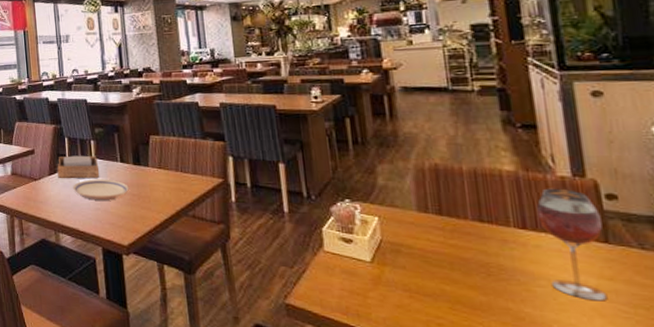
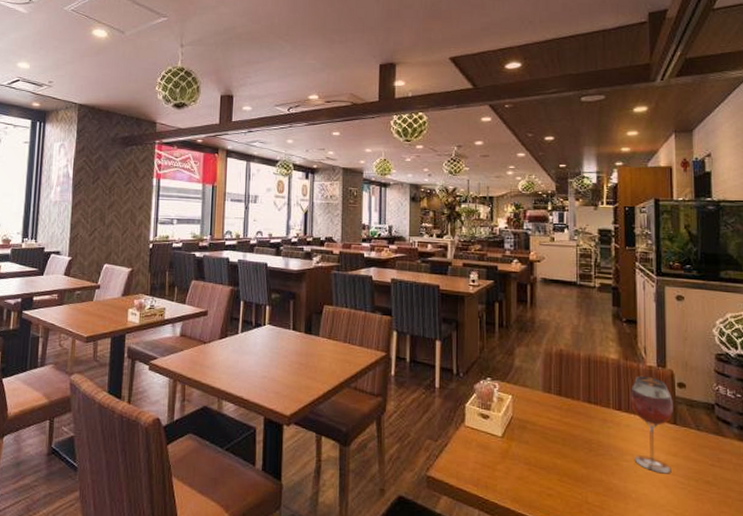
napkin holder: present [57,155,100,179] -> none [228,320,271,346]
plate: present [73,179,129,201] -> none [242,345,298,369]

